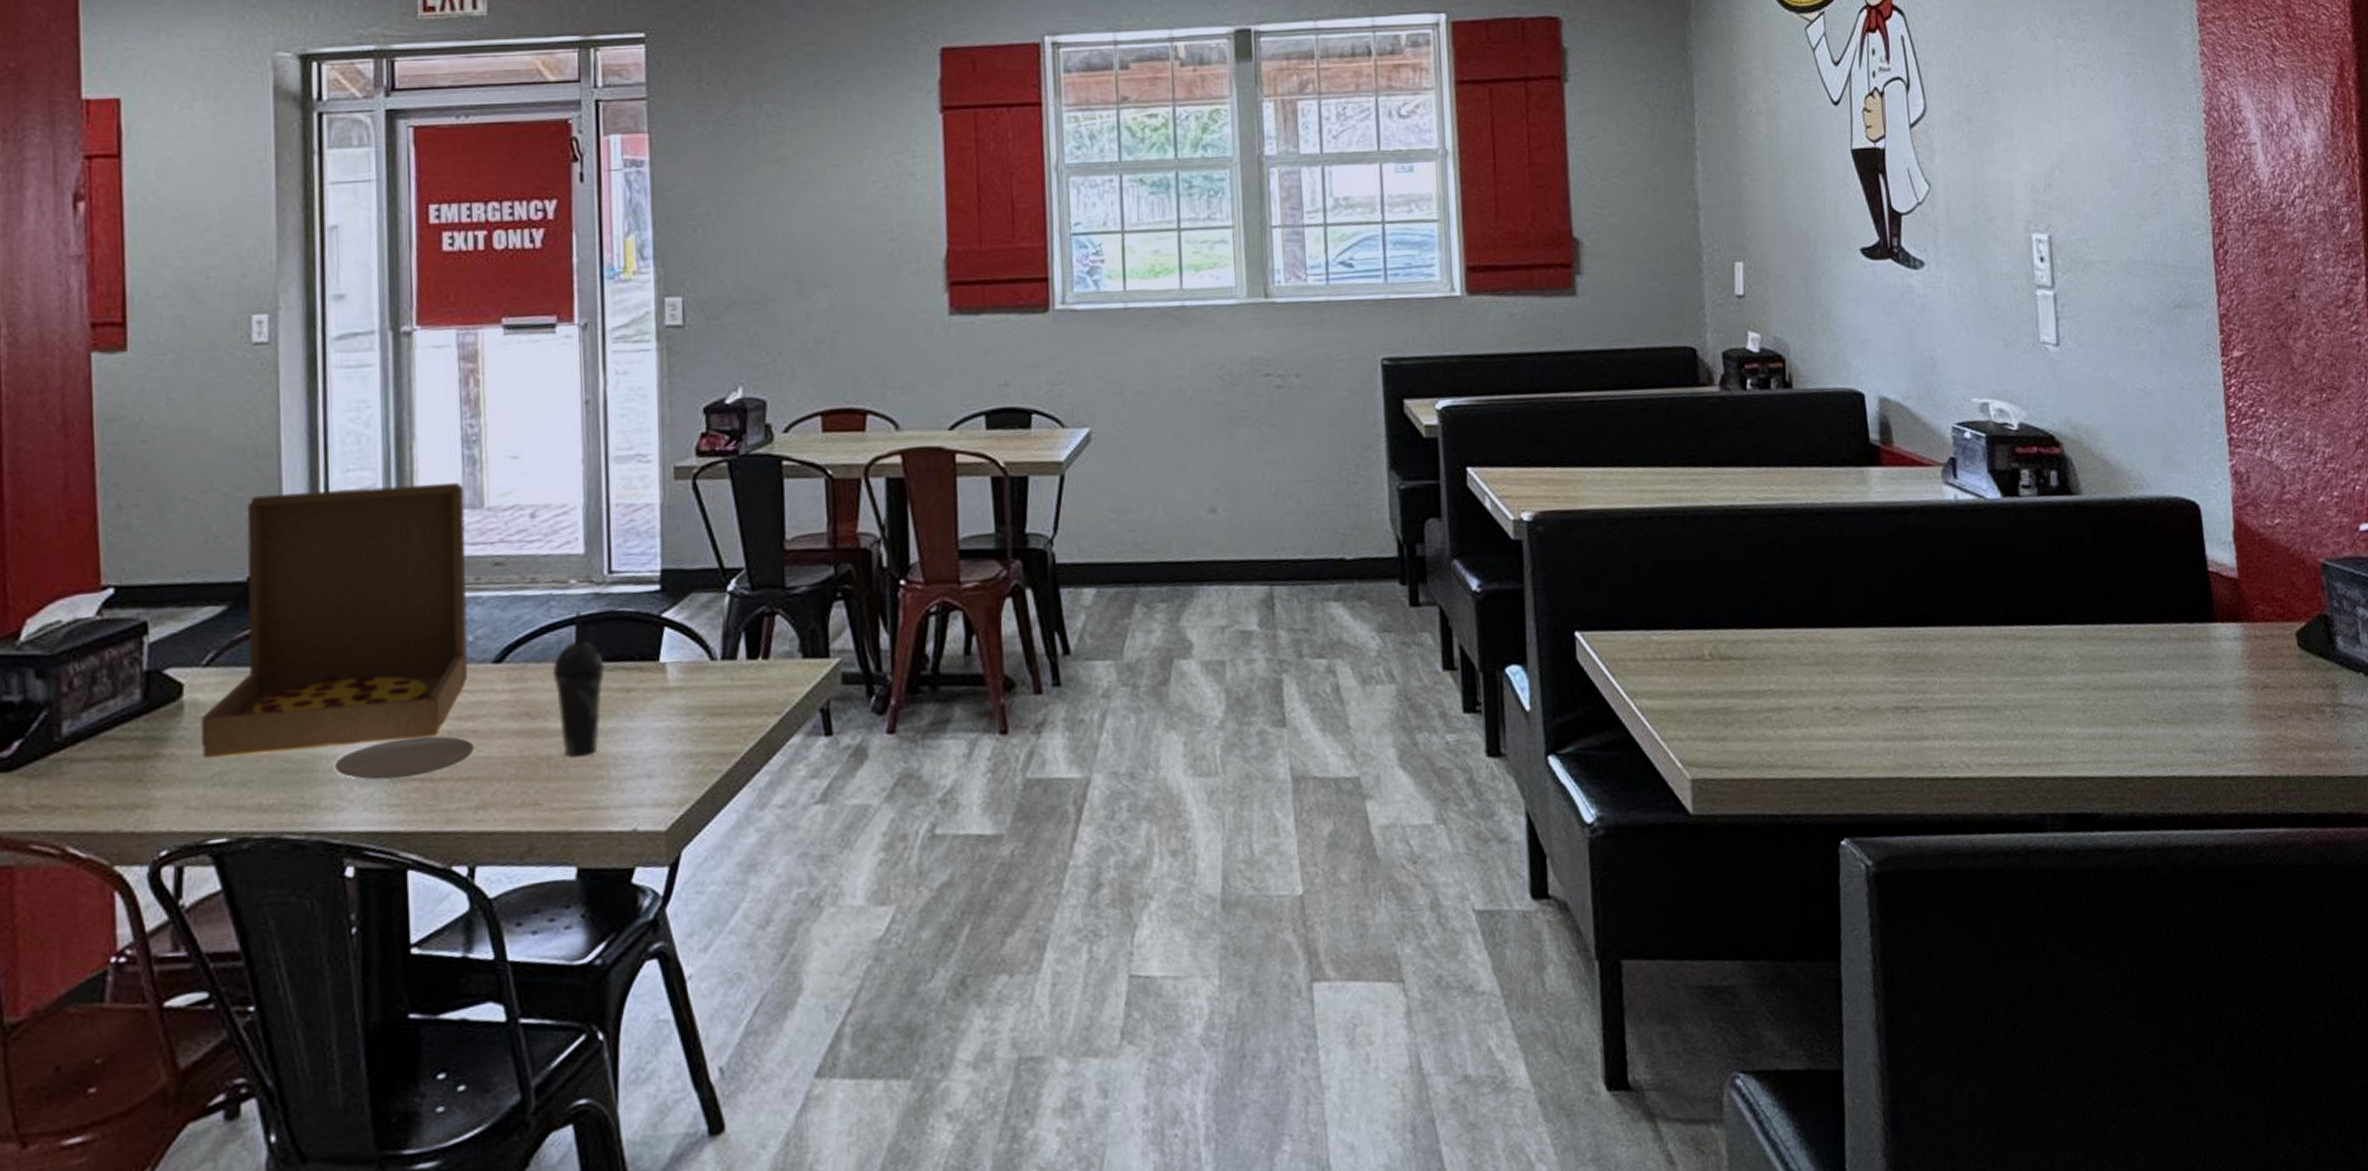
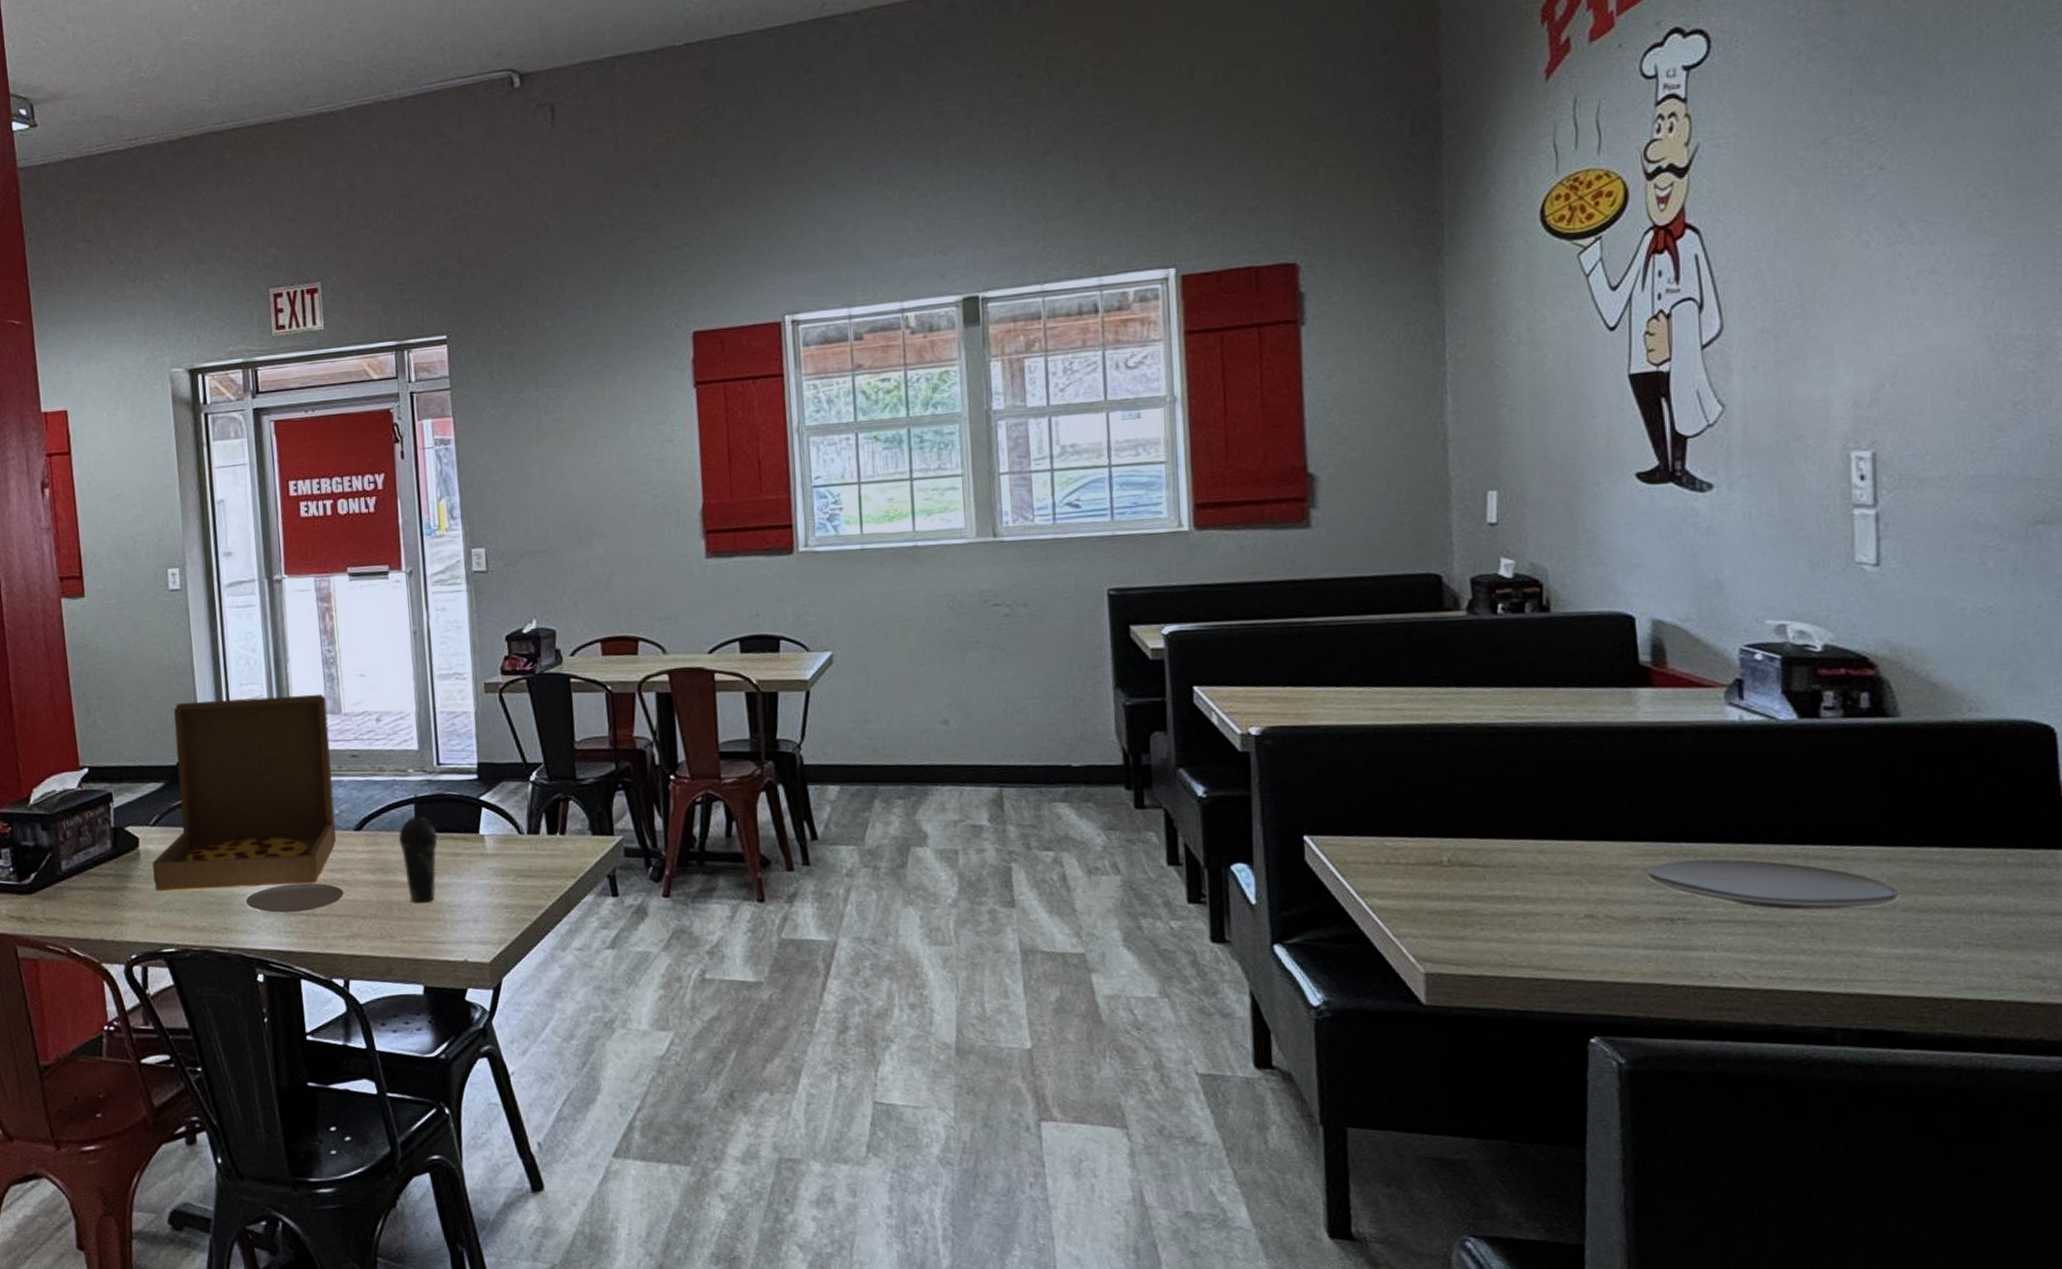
plate: none [1884,642,2090,693] -> present [1647,859,1899,910]

